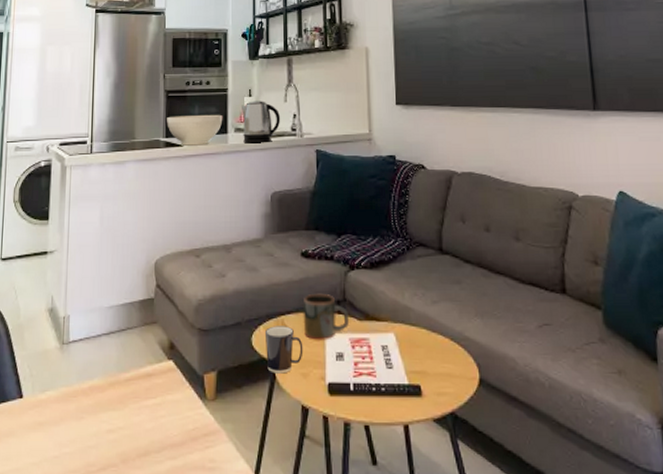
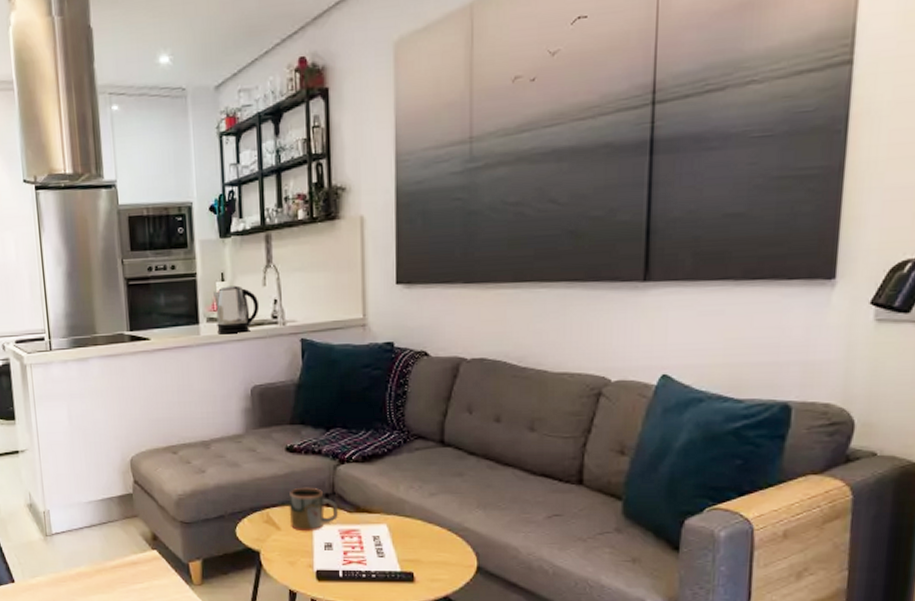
bowl: present [167,114,223,146] -> none [129,303,193,339]
mug: present [264,326,304,374] -> none [249,518,290,562]

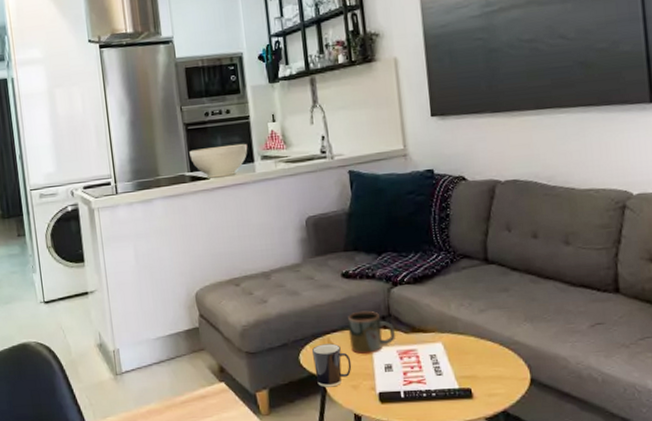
bowl: none [129,303,193,339] -> present [189,143,248,179]
kettle: present [214,285,260,335] -> none [266,125,309,171]
mug: none [249,518,290,562] -> present [311,343,352,388]

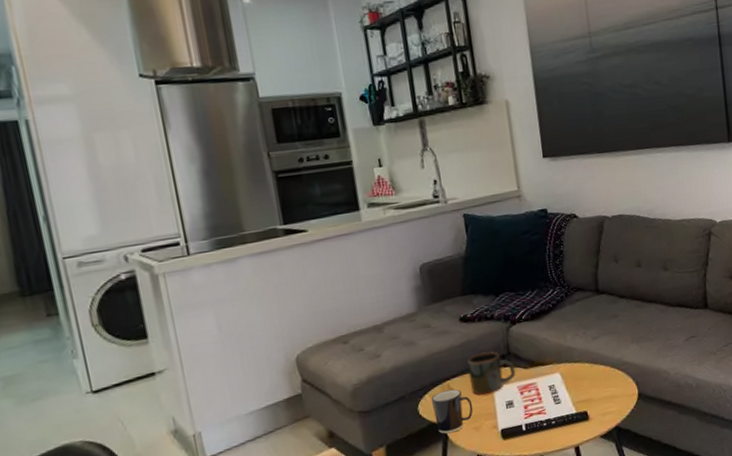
bowl: present [189,143,248,179] -> none [281,190,352,231]

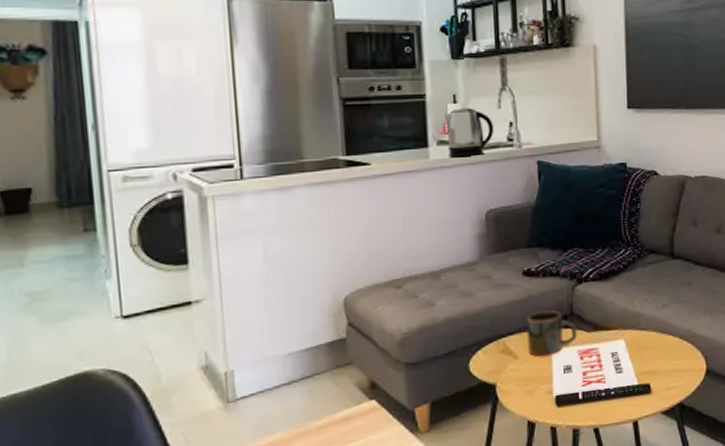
kettle: none [372,170,420,219] -> present [445,108,495,158]
mug: present [430,389,474,435] -> none [483,347,528,396]

